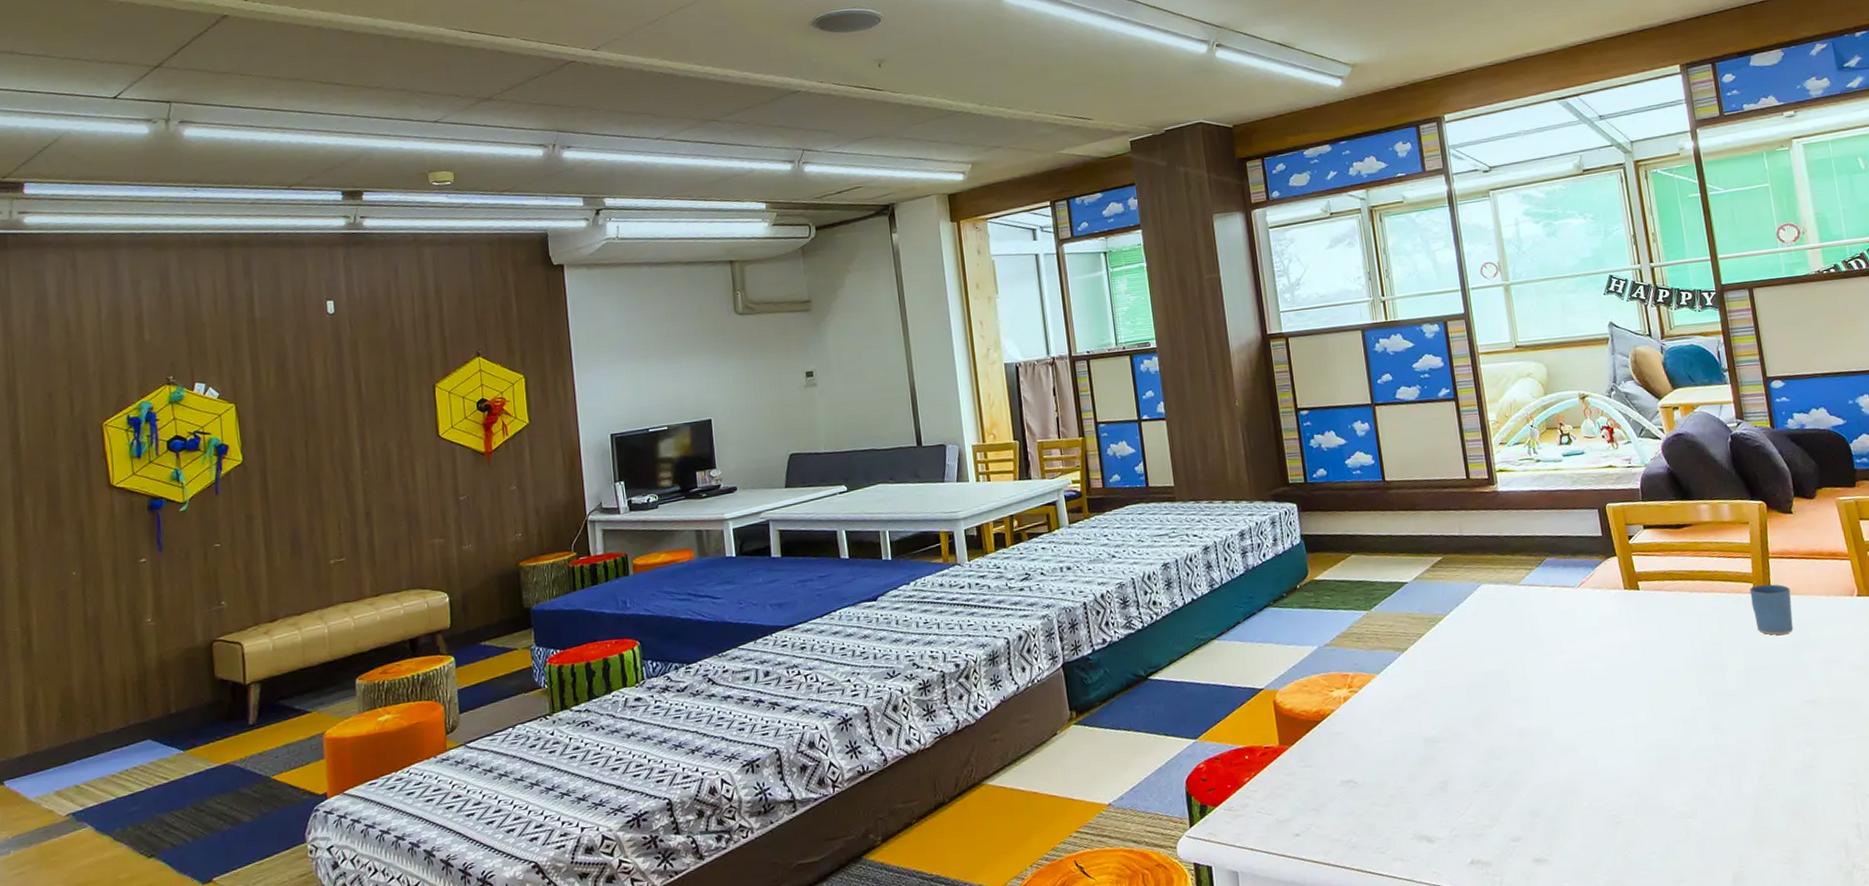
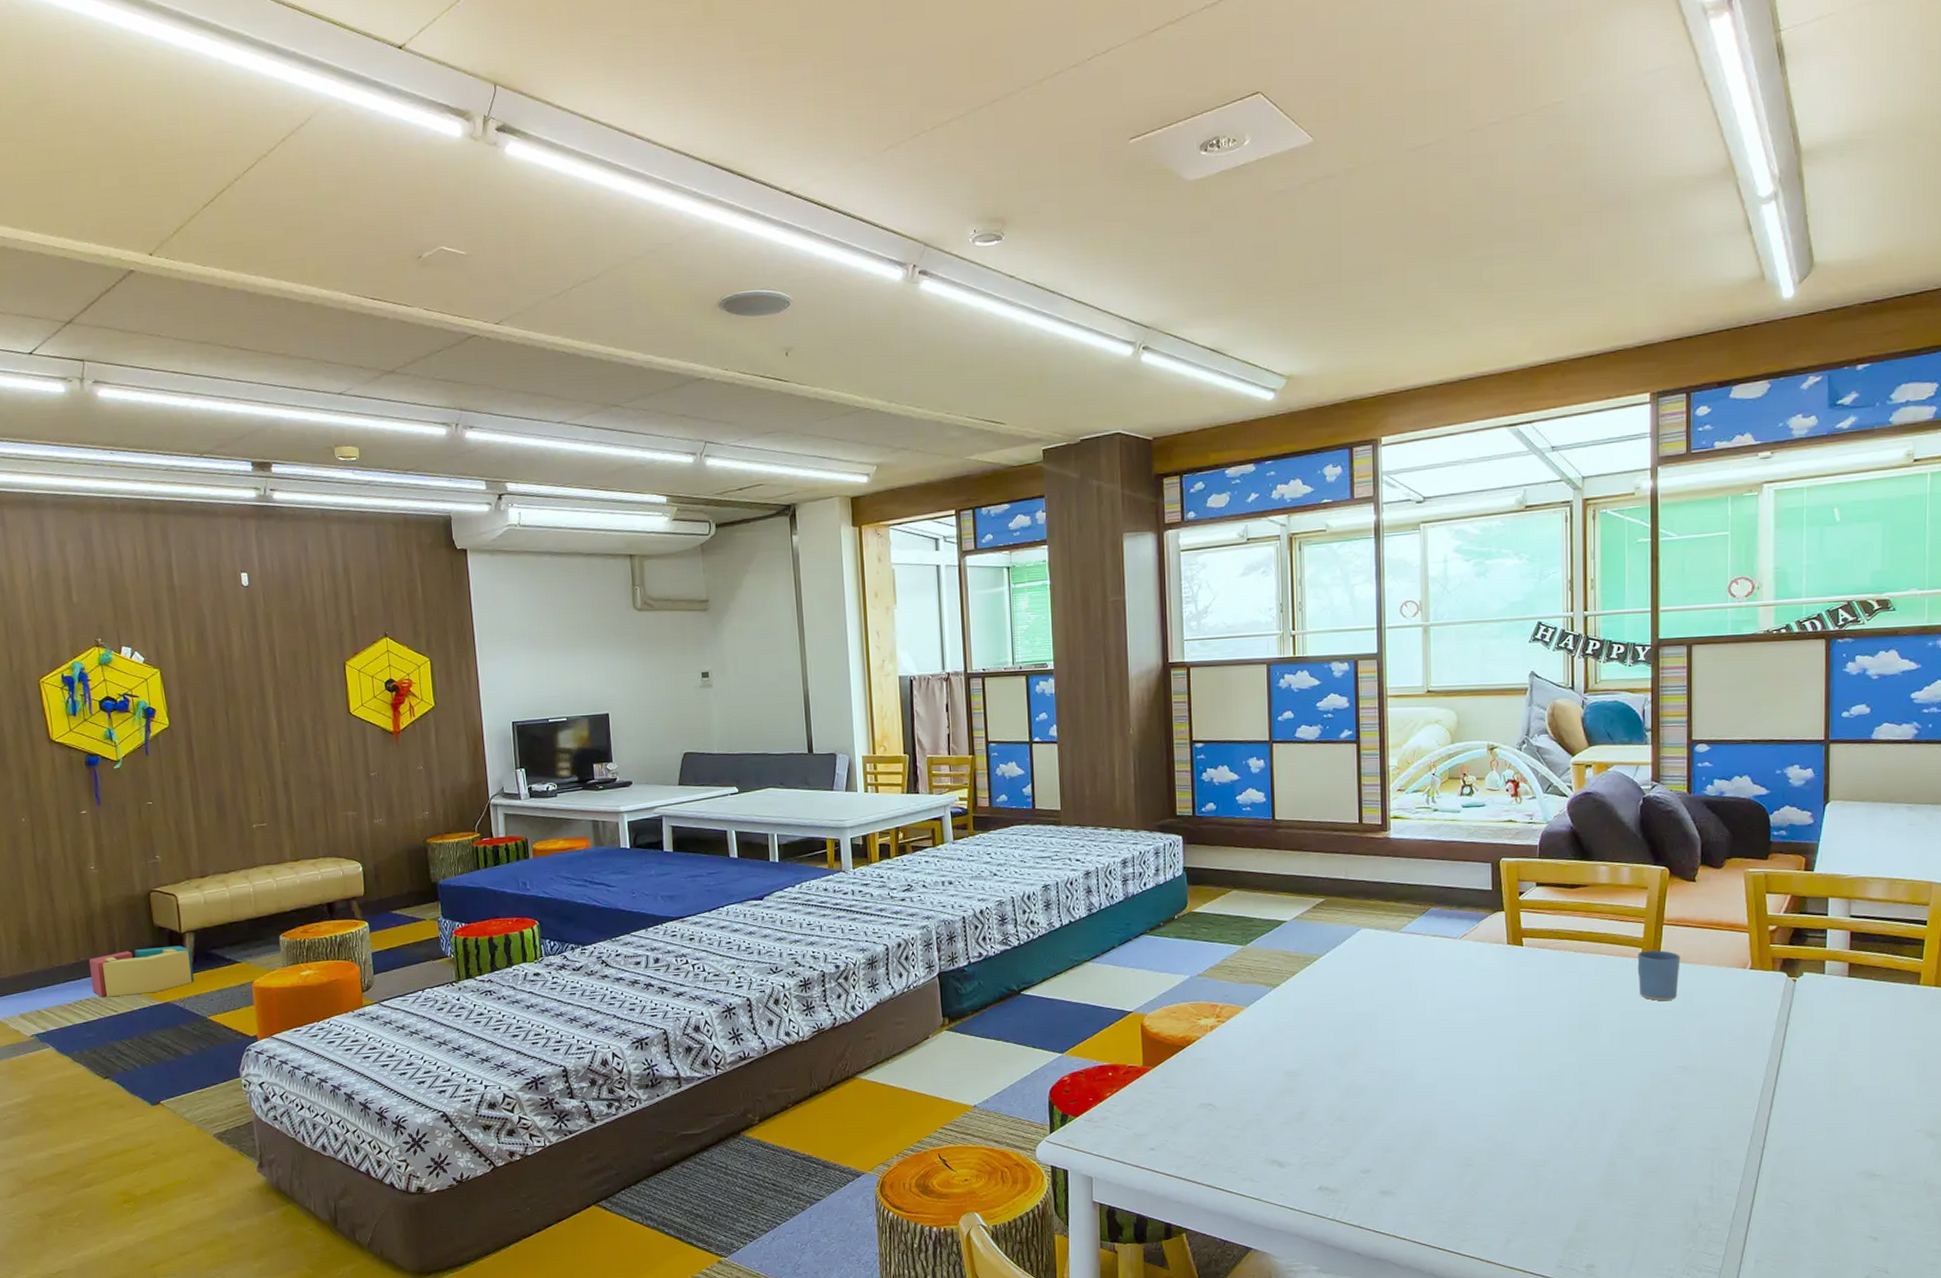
toy box: none [138,698,258,765] -> present [88,945,194,998]

